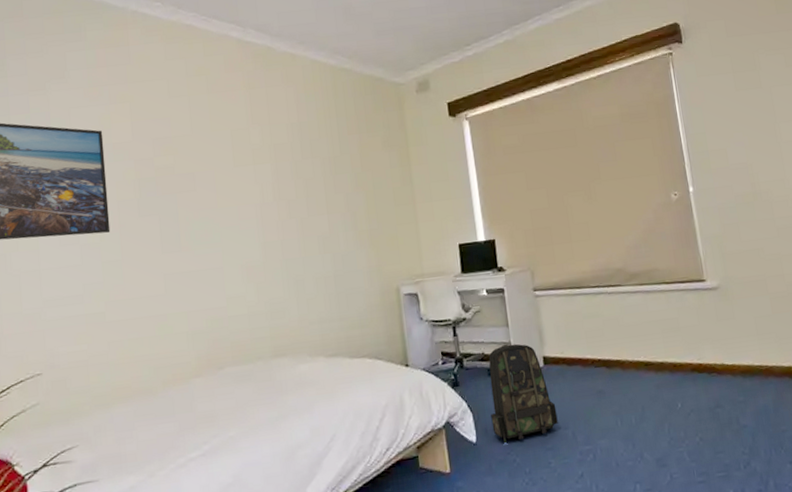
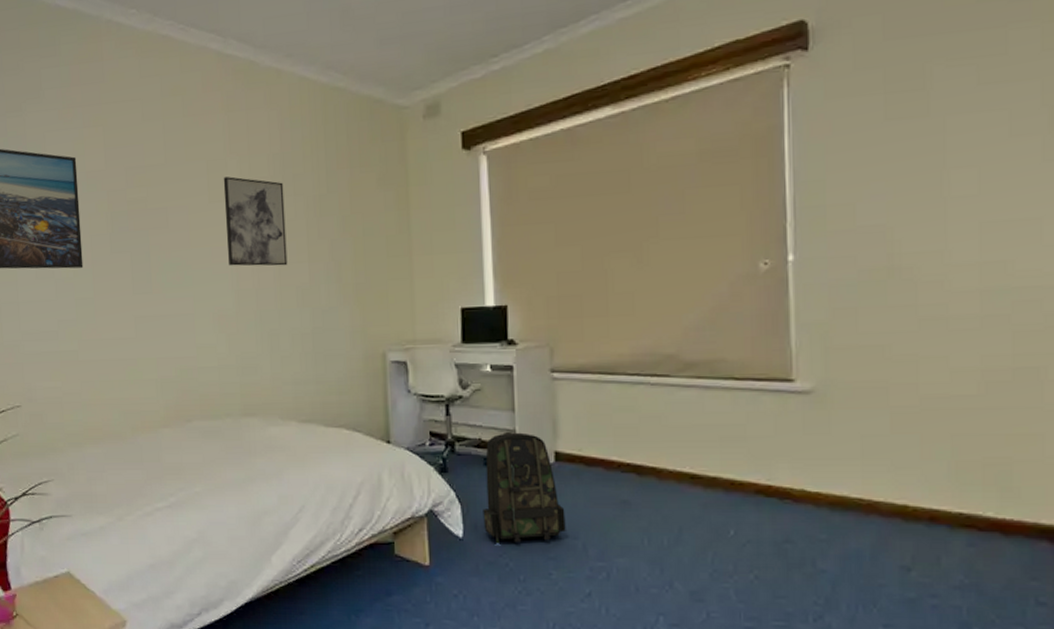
wall art: none [246,143,309,222] -> present [223,176,288,266]

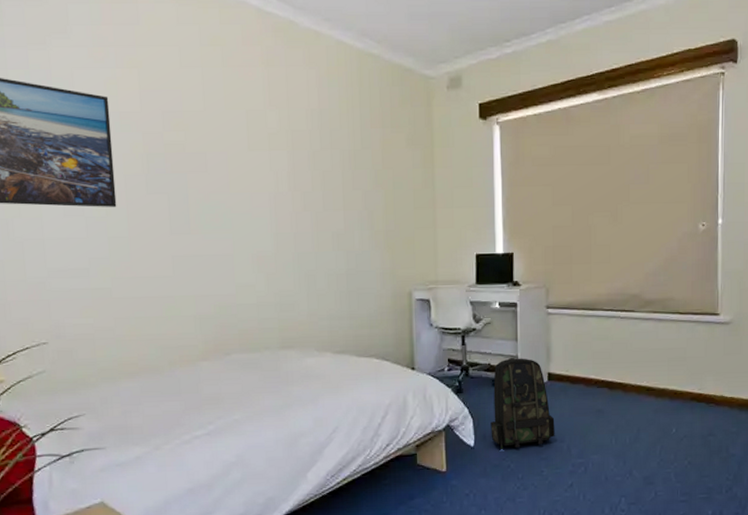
wall art: present [223,176,288,266] -> none [262,127,324,213]

